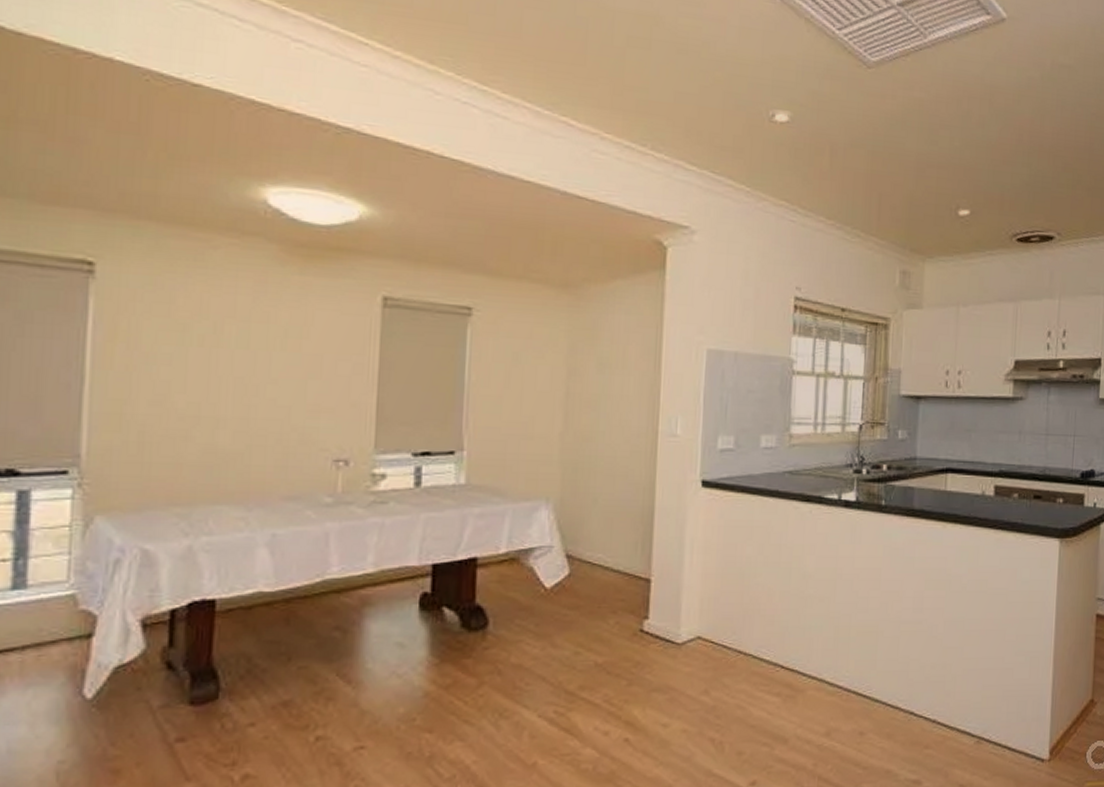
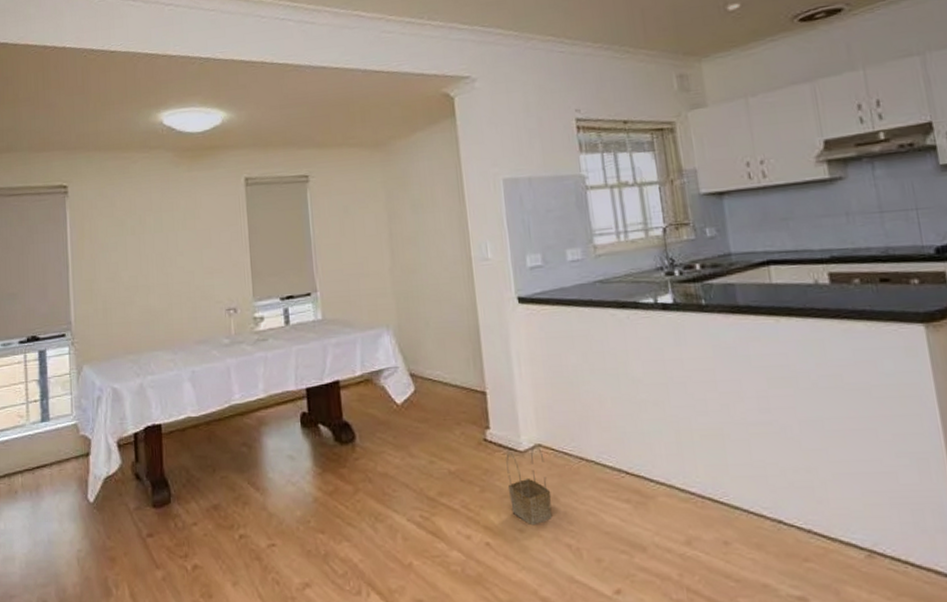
basket: none [658,636,703,720] -> present [506,444,552,526]

